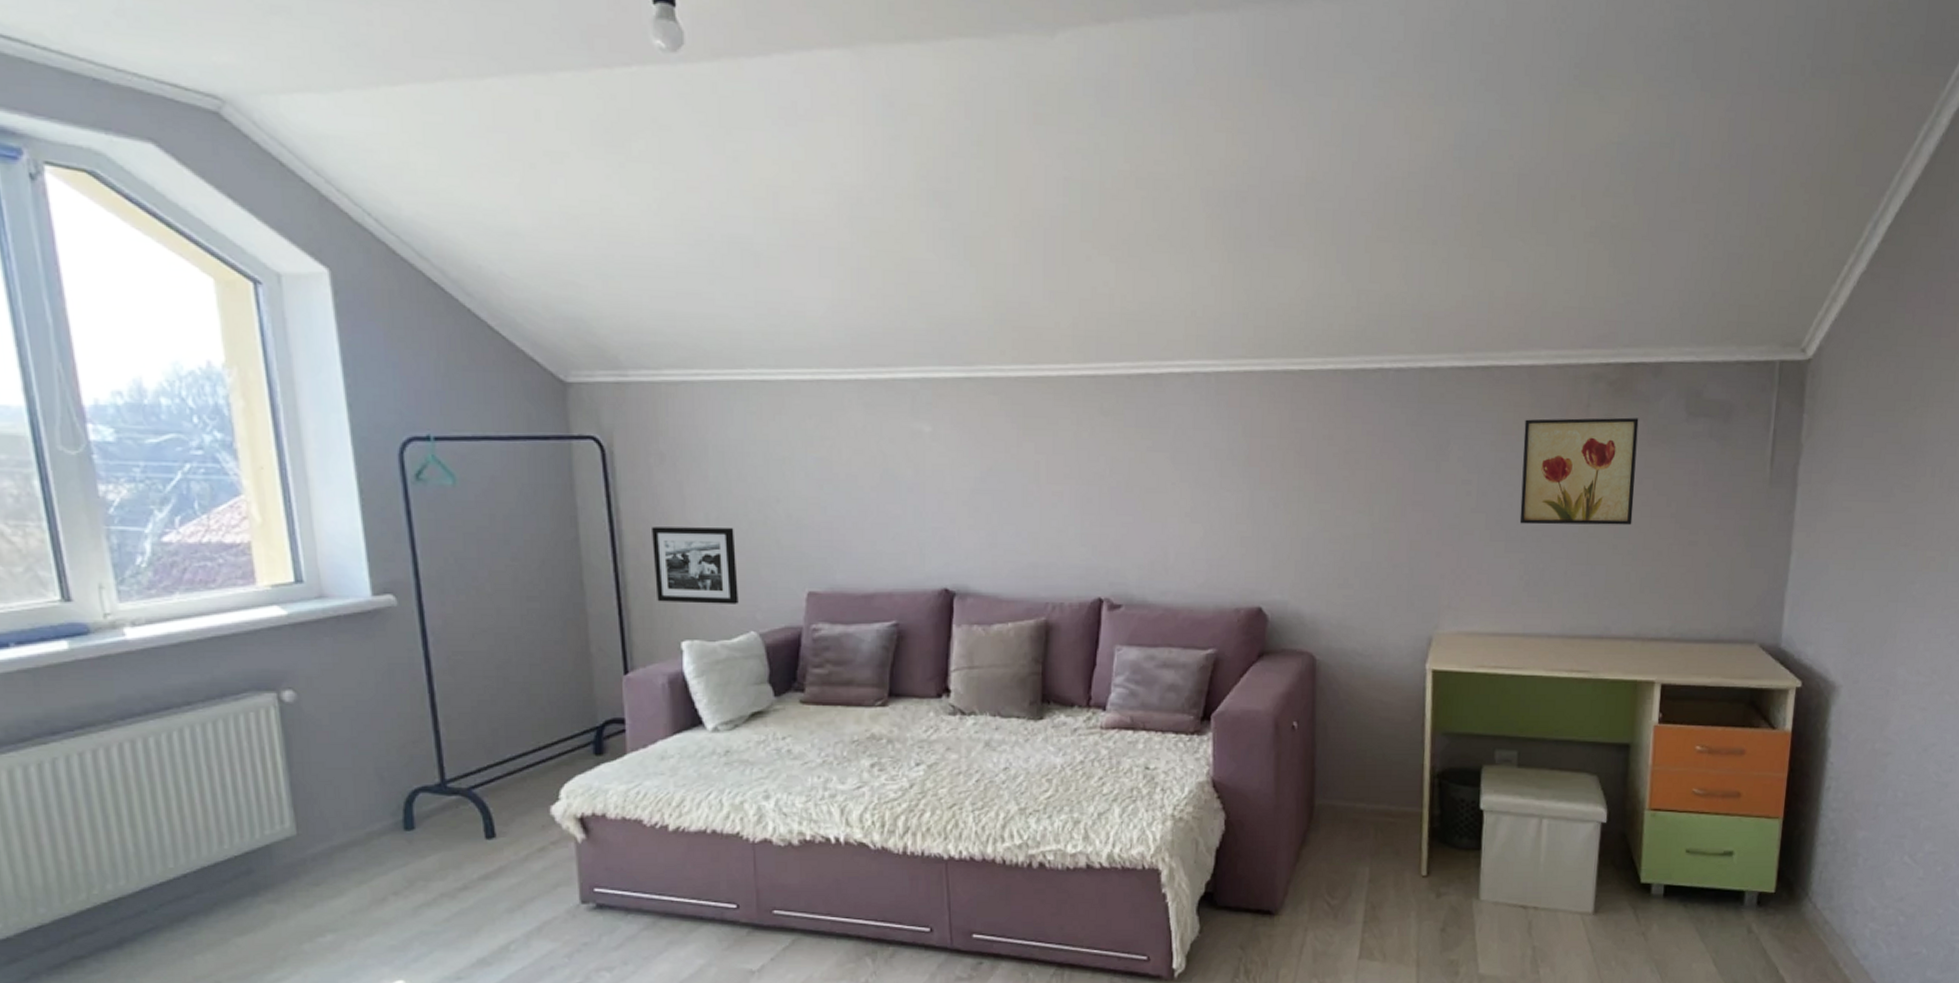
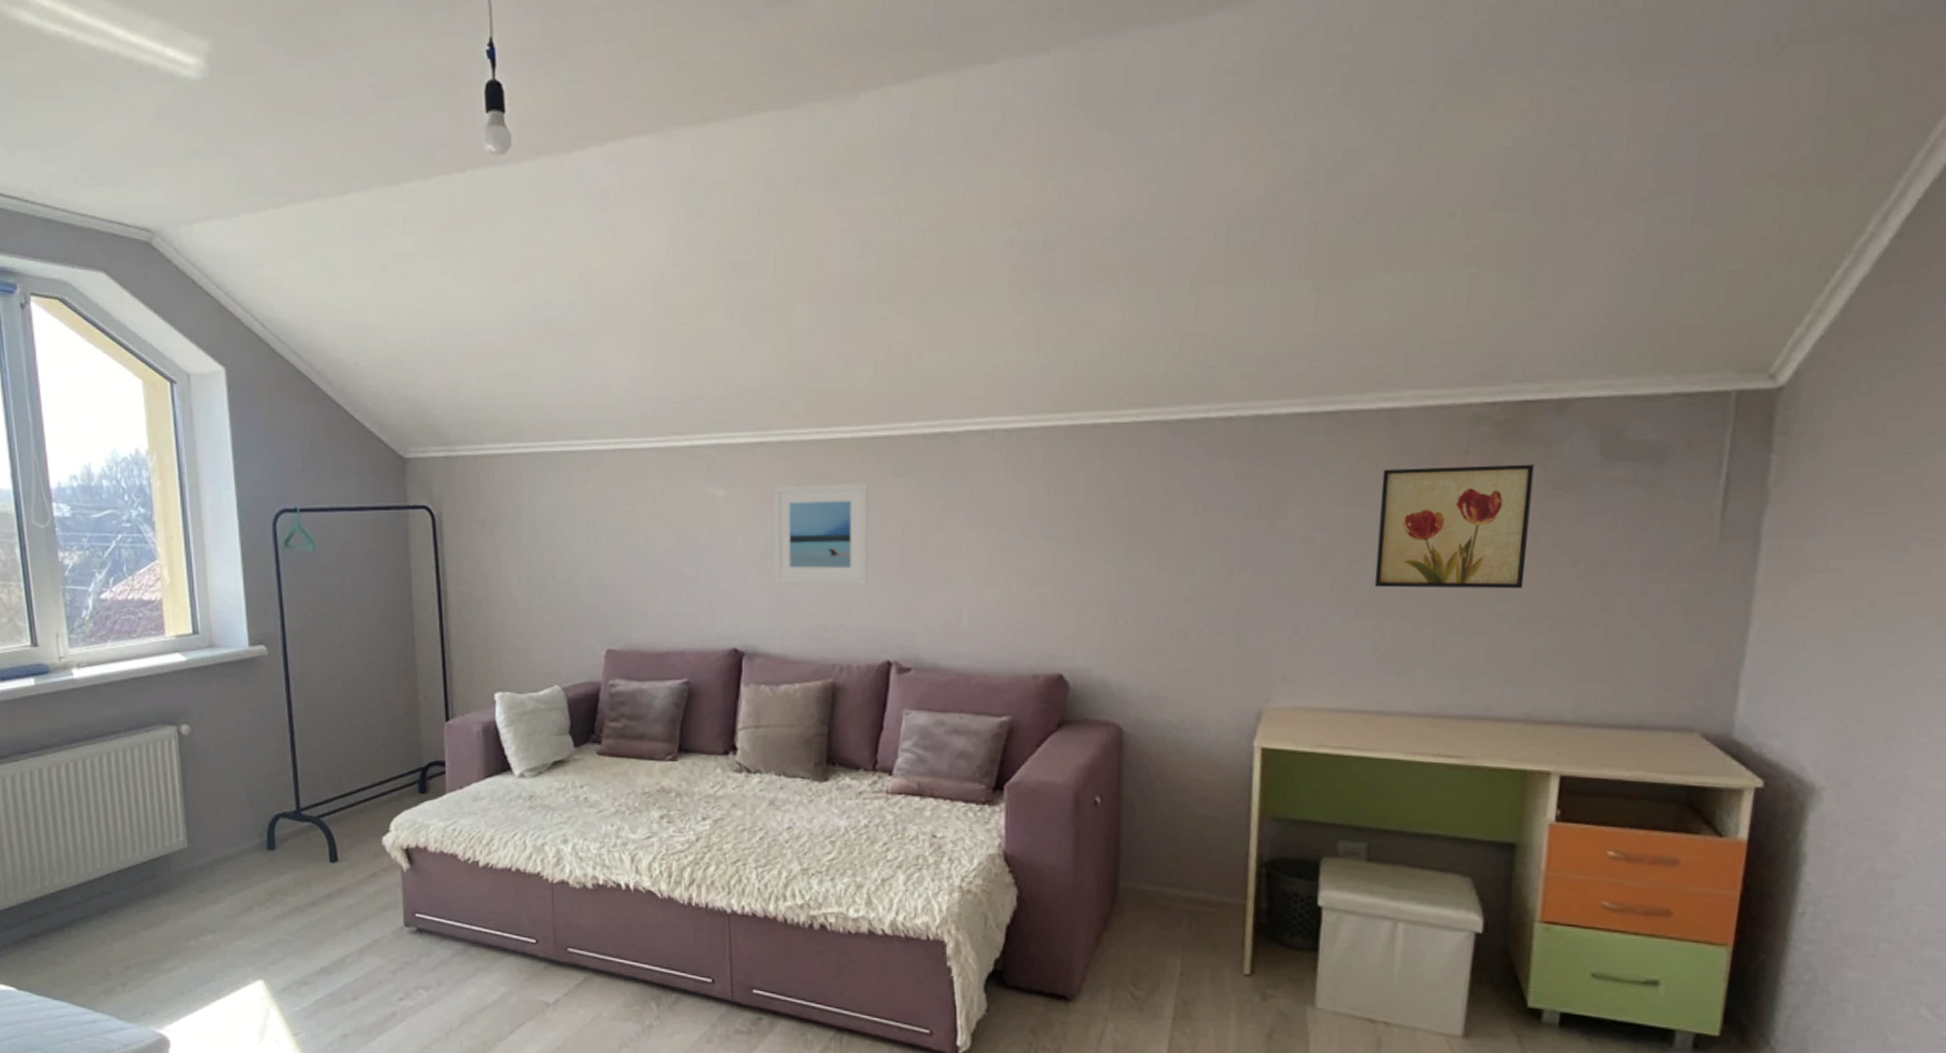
picture frame: present [652,527,739,604] -> none [472,587,545,660]
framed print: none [982,421,1079,524] -> present [773,483,869,586]

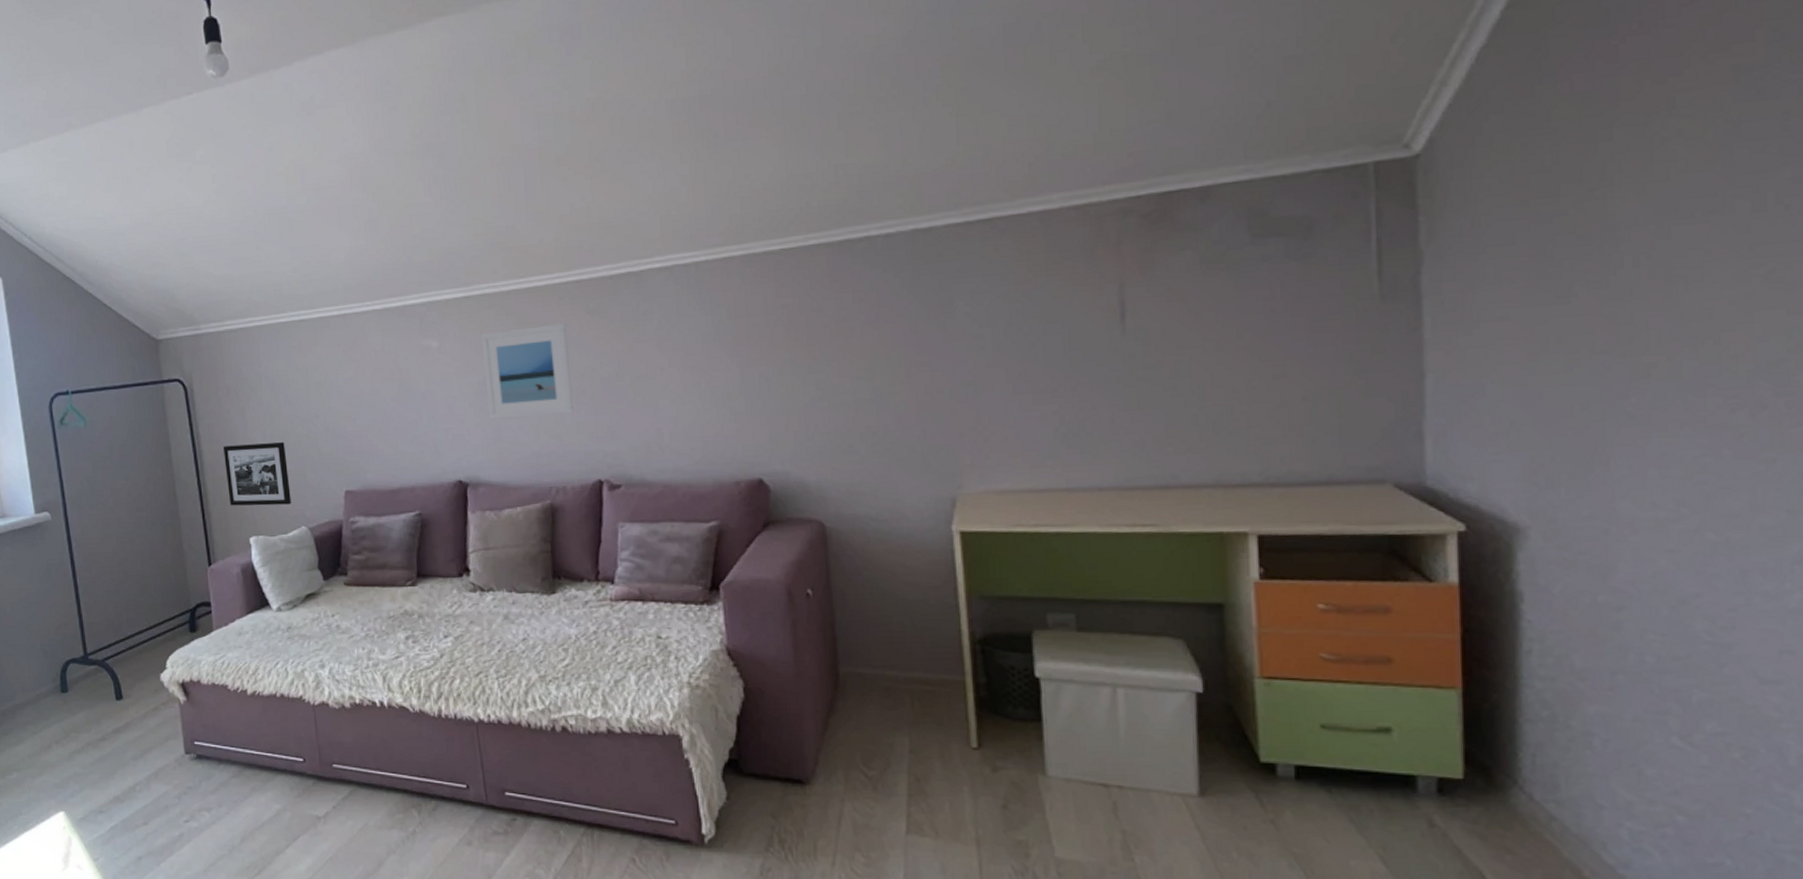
picture frame: none [472,587,545,660] -> present [223,442,291,506]
wall art: present [1374,464,1535,589] -> none [1041,248,1193,374]

